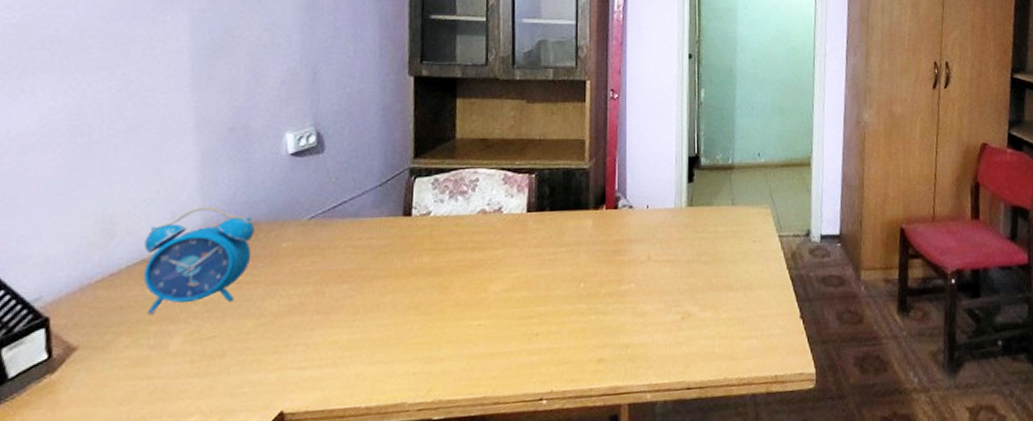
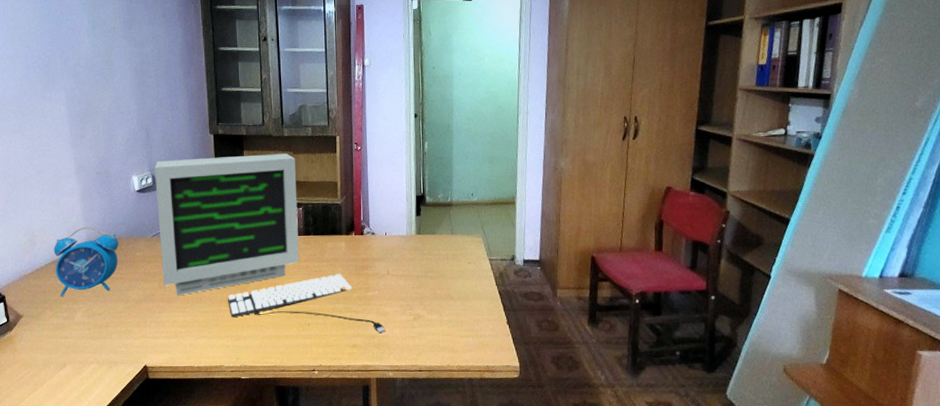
computer monitor: none [320,102,530,304] -> present [154,153,299,296]
keyboard: none [419,262,643,340] -> present [228,274,385,333]

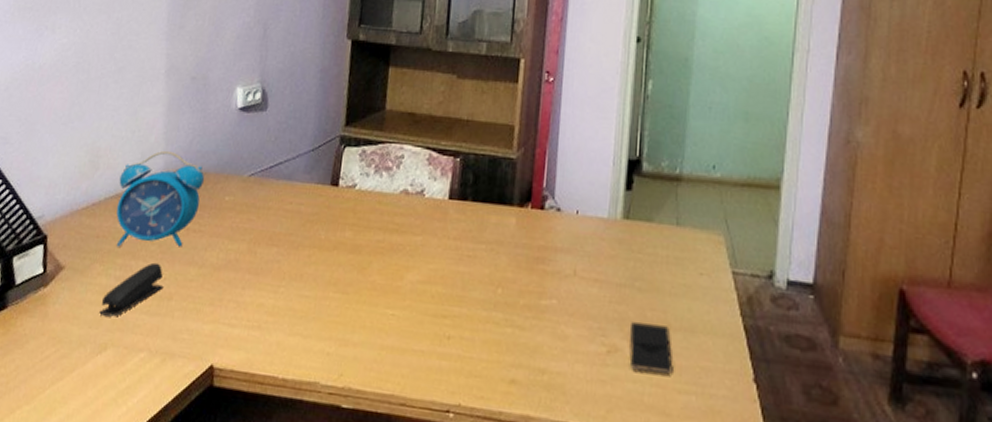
stapler: none [56,304,101,344] -> present [99,262,164,317]
computer monitor: present [154,153,299,296] -> none [254,69,459,268]
keyboard: present [228,274,385,333] -> none [338,264,562,367]
smartphone: none [428,298,457,328] -> present [629,322,673,374]

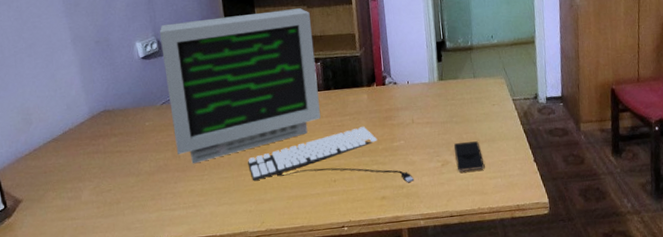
stapler: present [99,262,164,317] -> none [61,180,111,227]
alarm clock: present [116,150,205,247] -> none [52,99,126,176]
computer monitor: none [254,69,459,268] -> present [159,8,321,164]
keyboard: none [338,264,562,367] -> present [248,126,414,182]

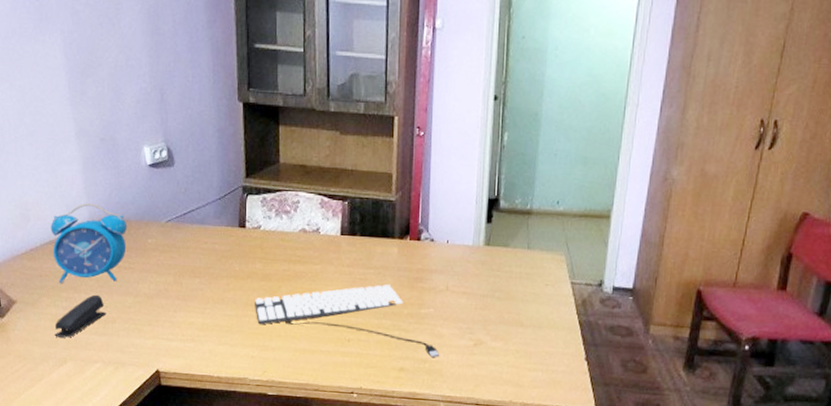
alarm clock: none [52,99,126,176] -> present [50,203,128,284]
stapler: none [61,180,111,227] -> present [54,294,107,338]
computer monitor: present [159,8,321,164] -> none [170,129,343,294]
smartphone: present [454,141,485,172] -> none [491,323,525,358]

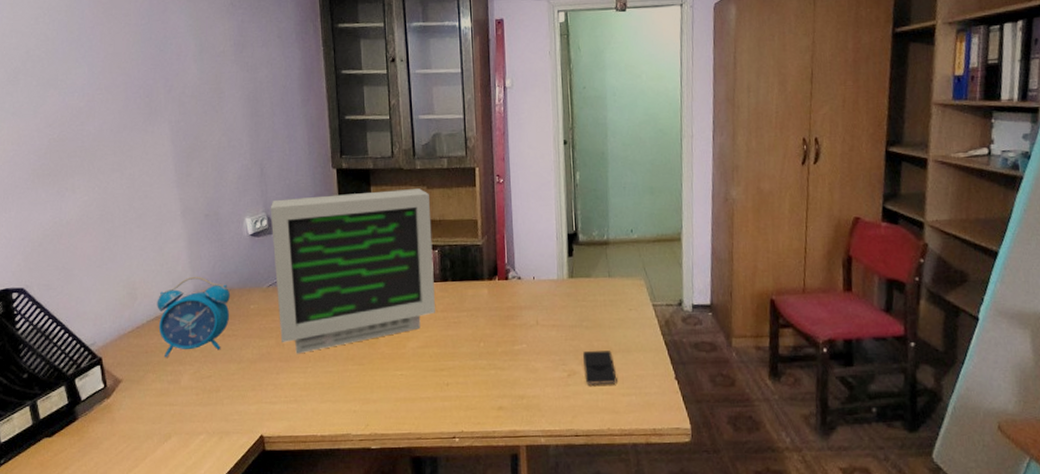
stapler: present [54,294,107,338] -> none [159,365,211,412]
computer monitor: none [170,129,343,294] -> present [270,188,435,354]
keyboard: present [255,284,439,357] -> none [355,325,535,392]
smartphone: none [491,323,525,358] -> present [583,351,617,385]

